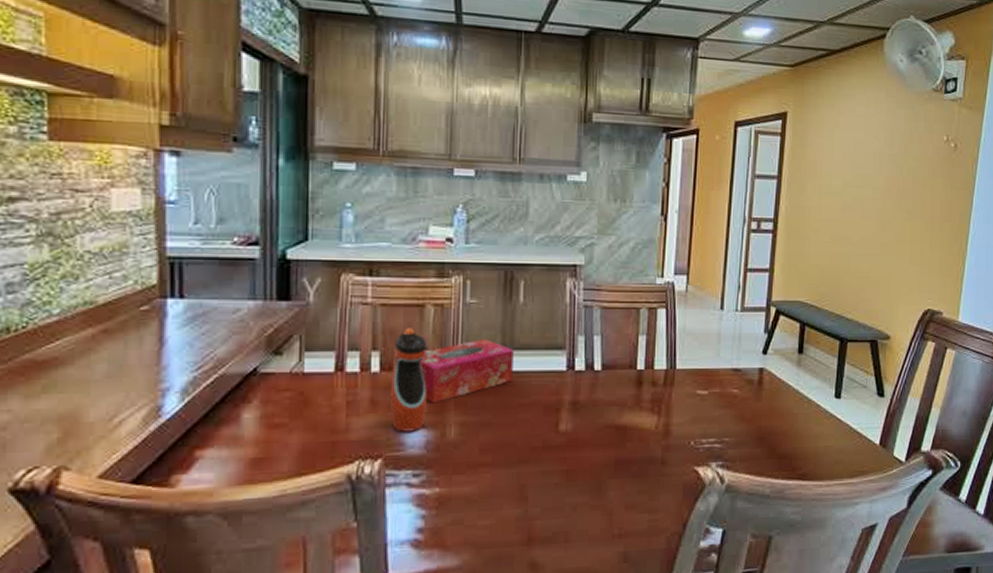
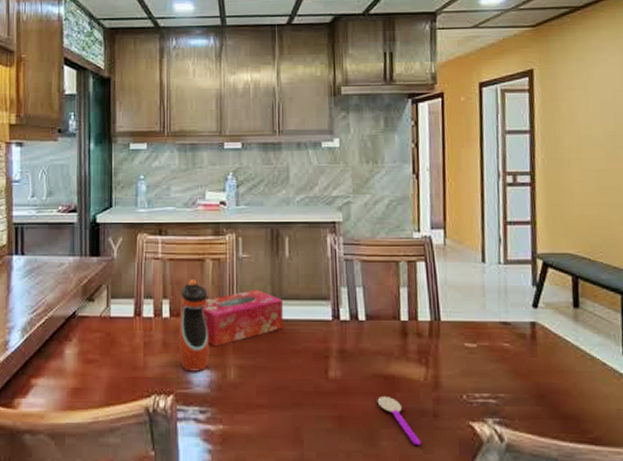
spoon: none [607,447,647,494] -> present [377,397,421,447]

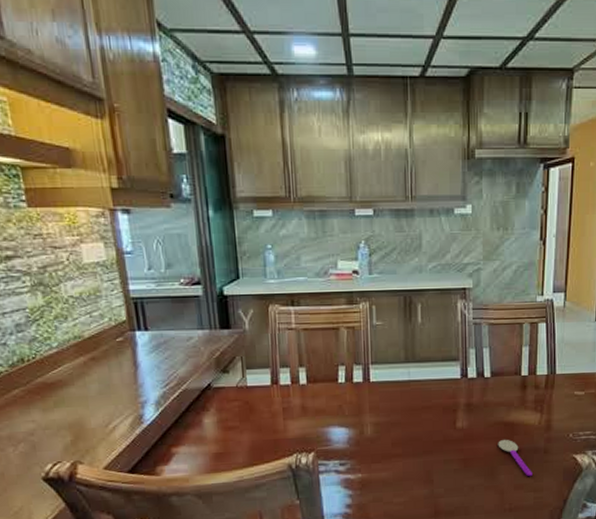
water bottle: present [178,279,210,372] -> none [316,347,347,431]
tissue box: present [203,289,283,347] -> none [339,354,416,408]

